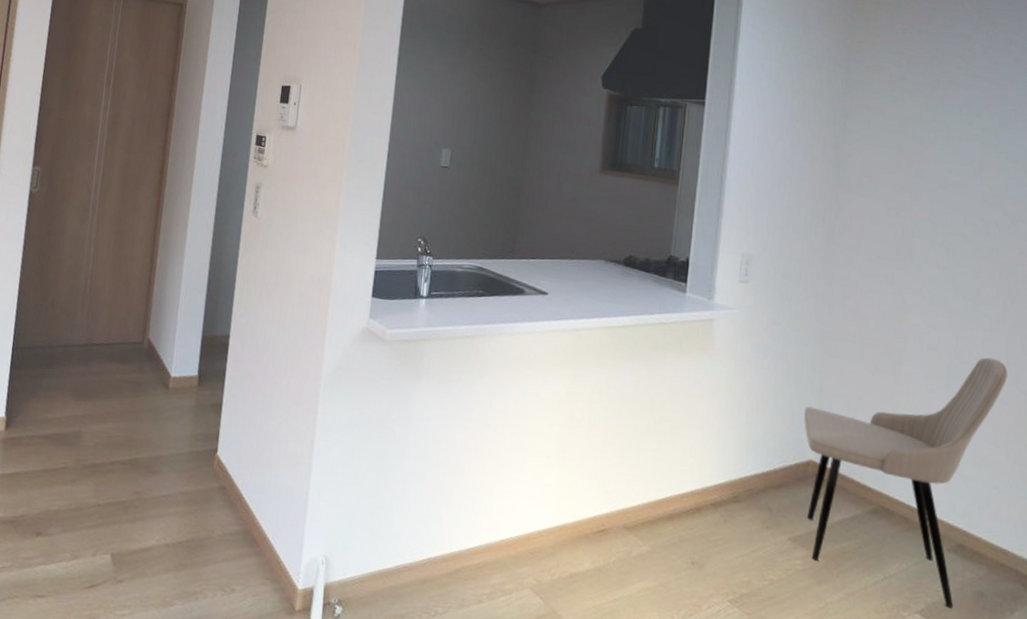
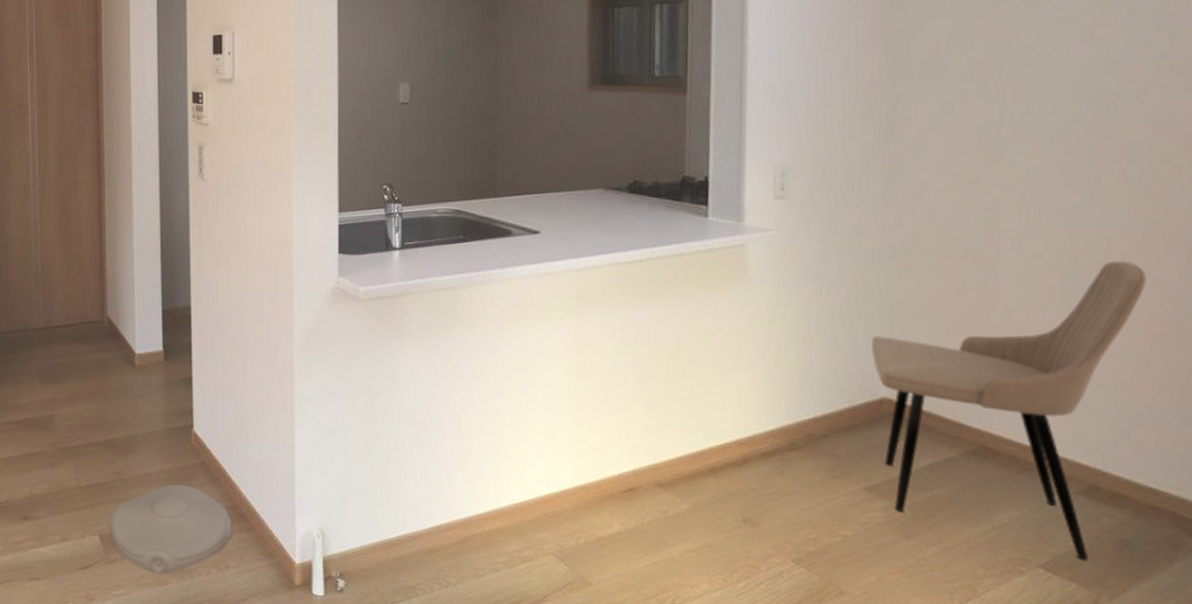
robot vacuum: none [122,506,244,595] -> present [109,483,233,574]

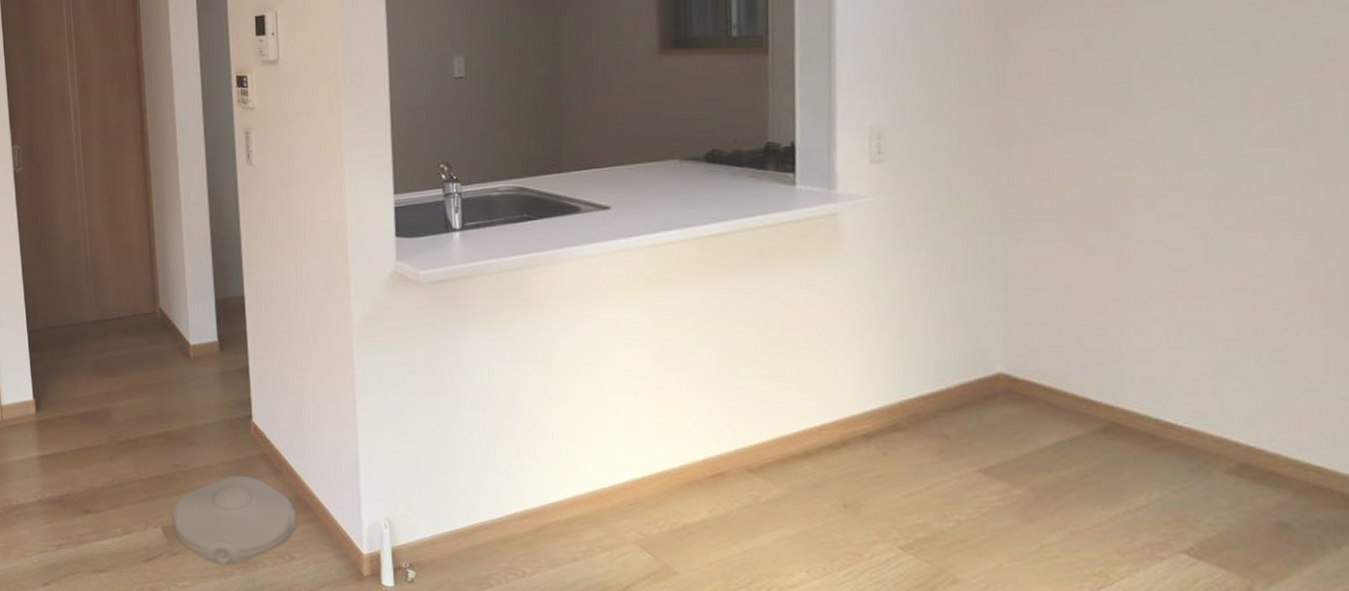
dining chair: present [871,260,1147,561] -> none [984,217,1307,545]

